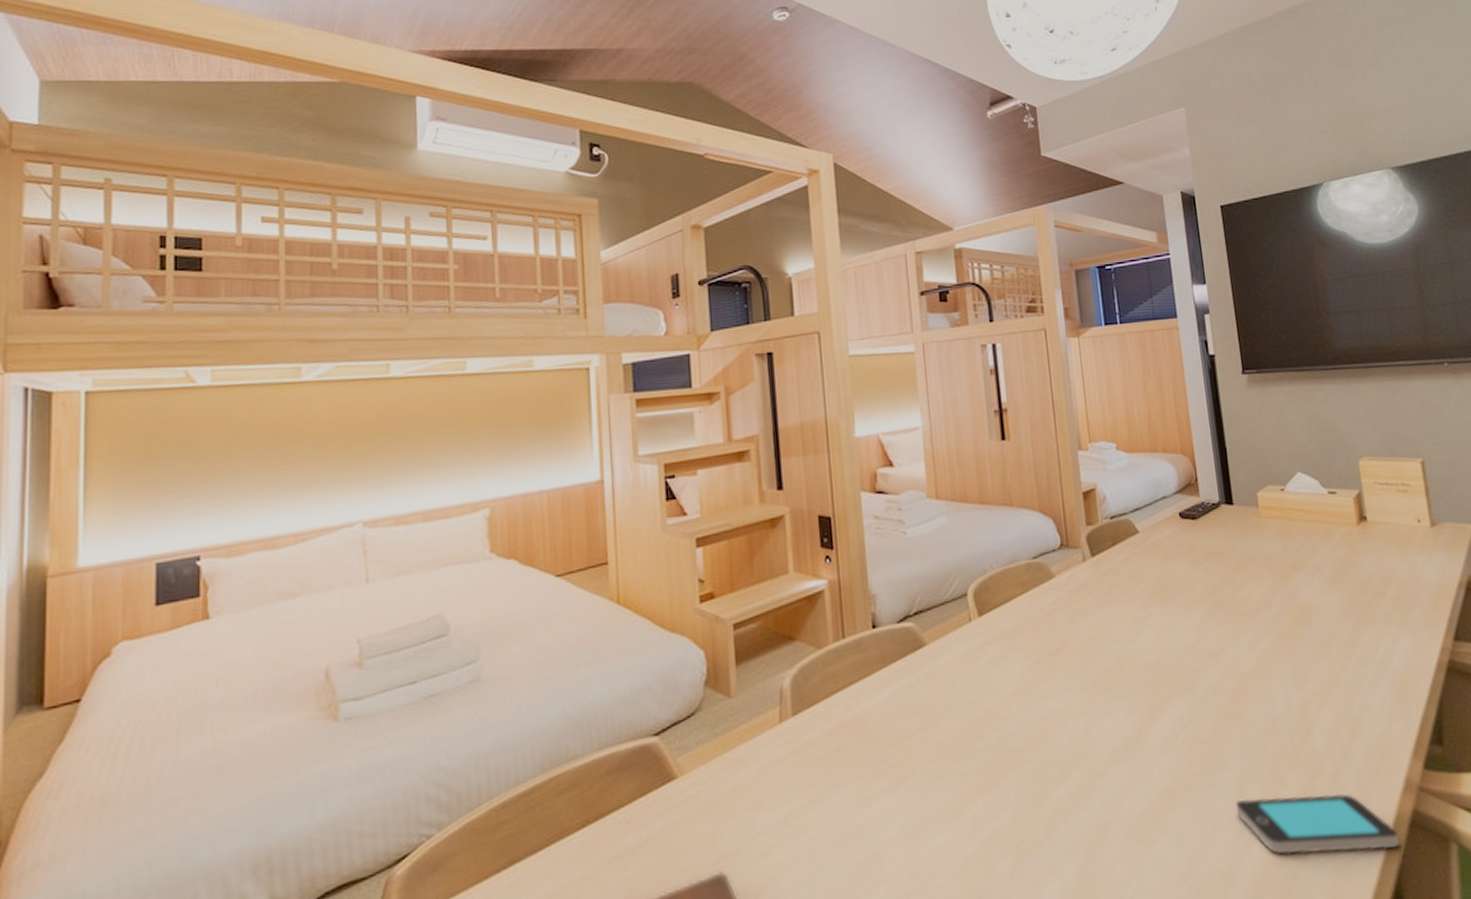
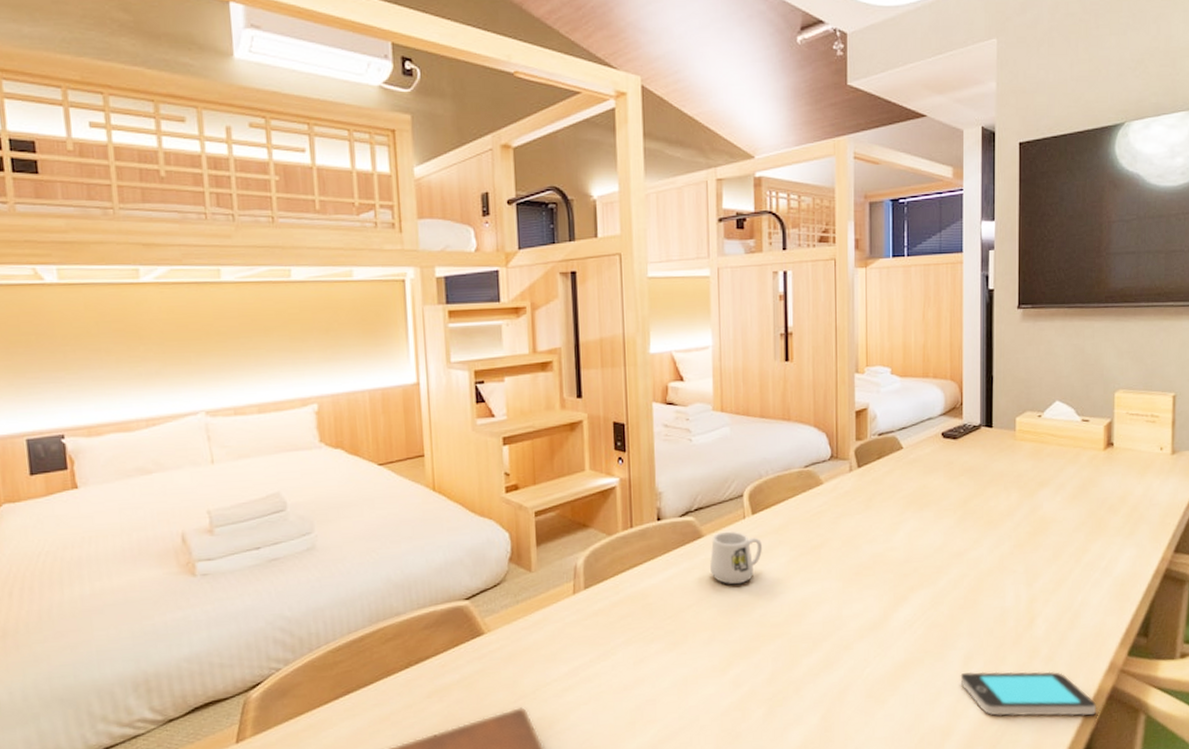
mug: none [935,637,993,703] -> present [710,531,762,585]

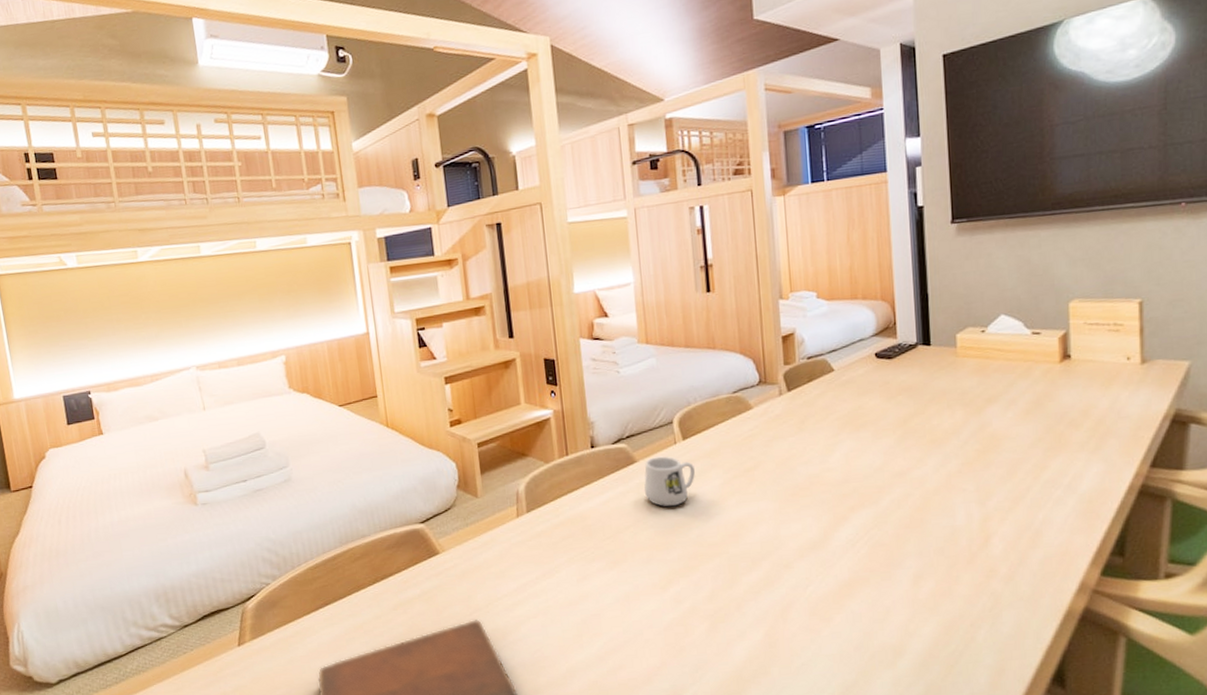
smartphone: present [960,671,1097,716] -> none [910,591,1068,638]

